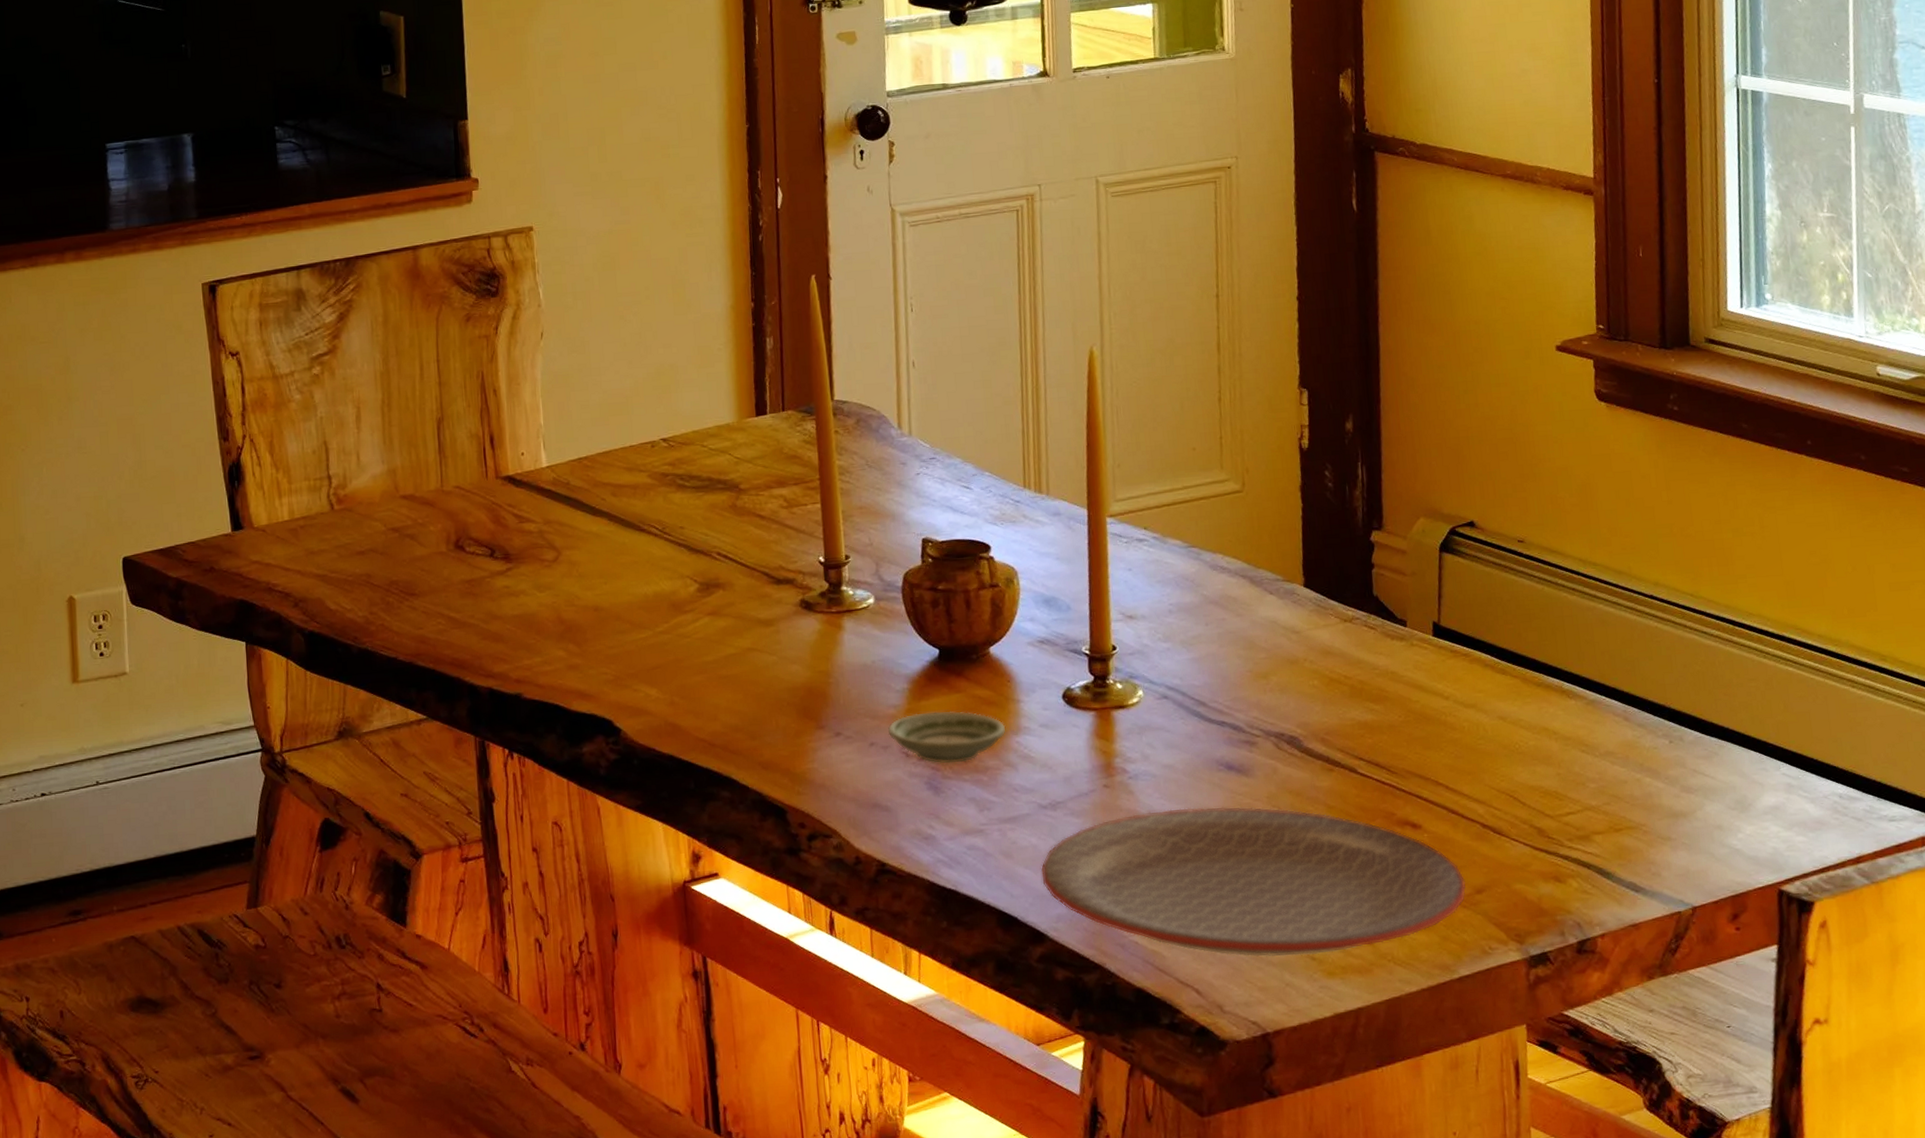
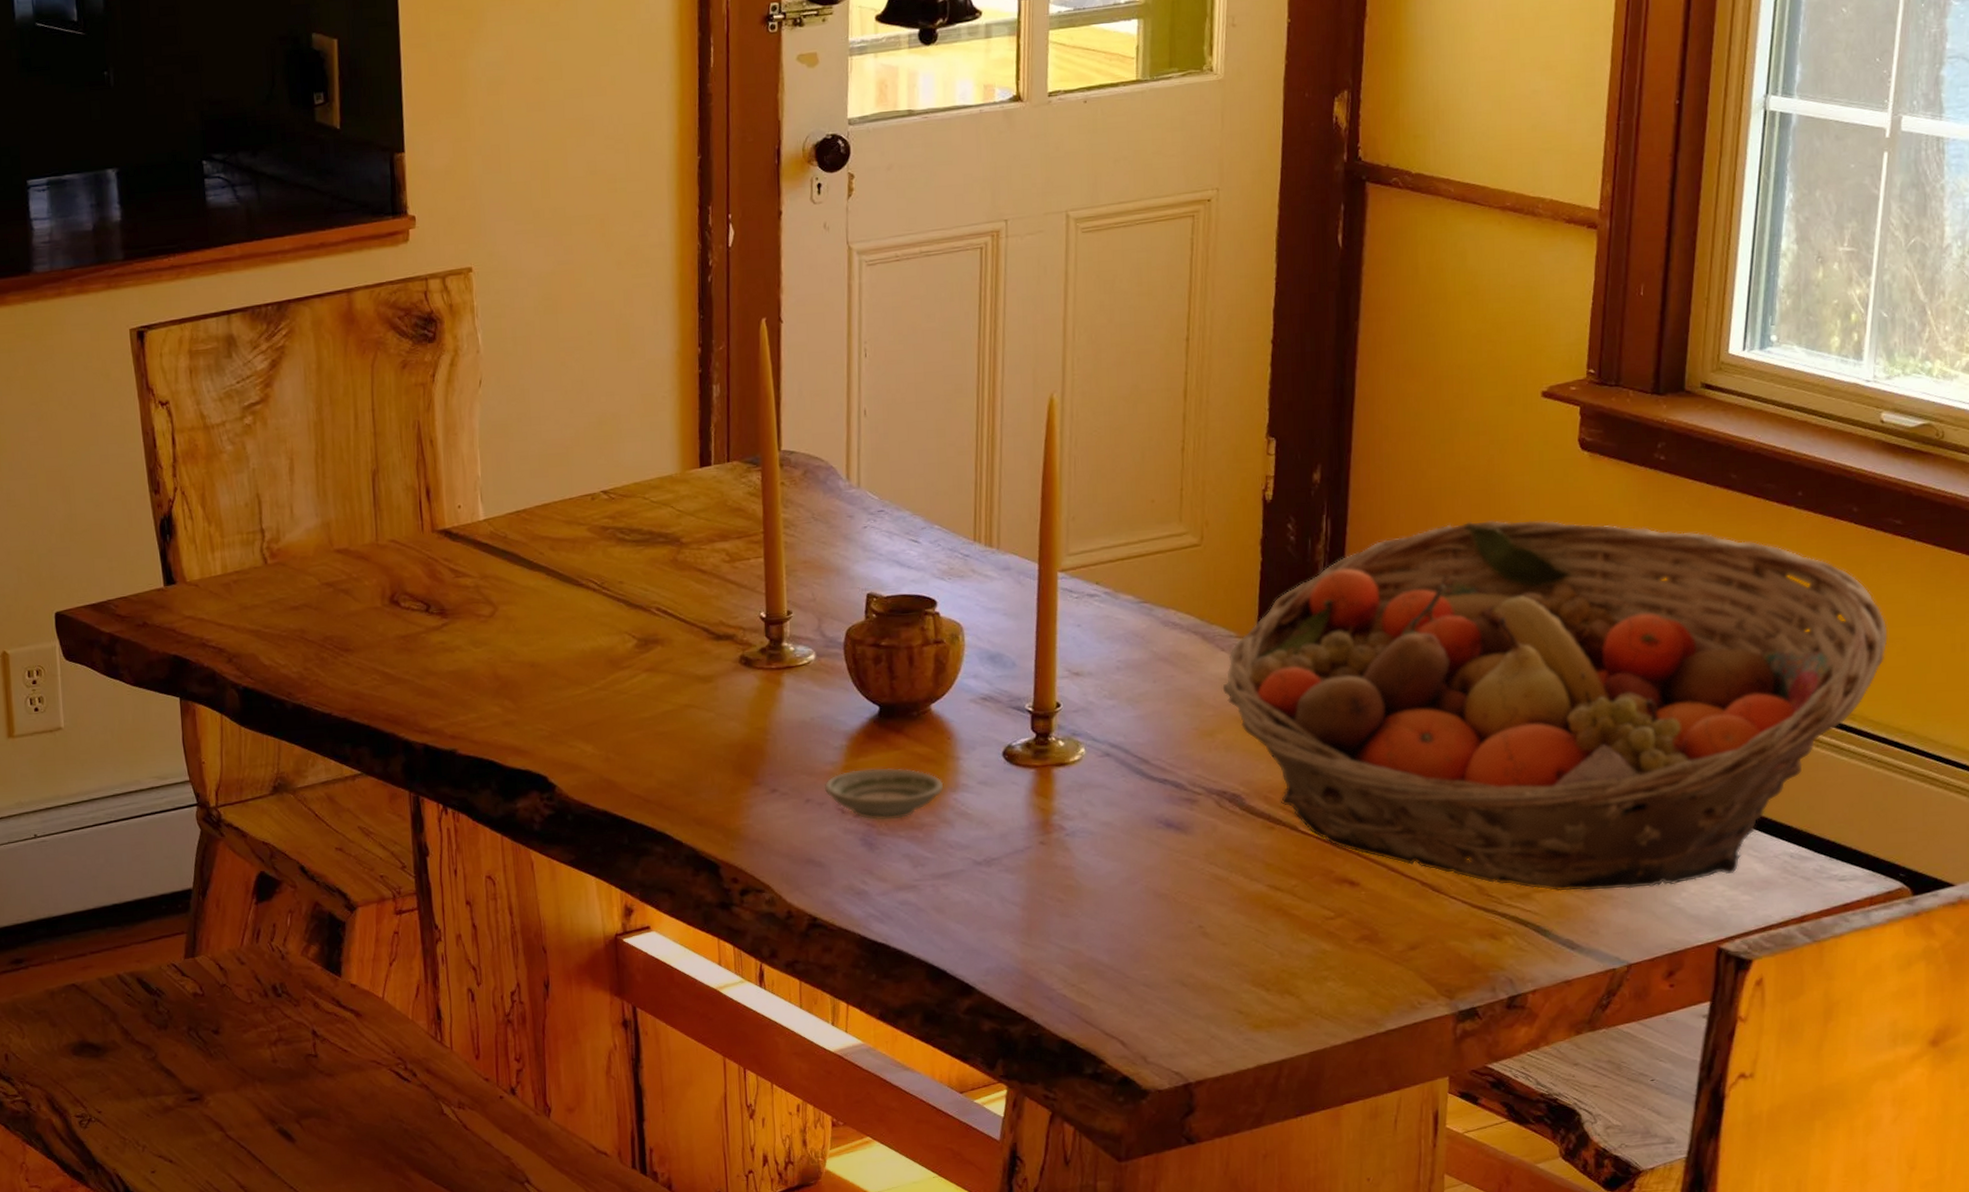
plate: present [1041,806,1467,957] -> none [972,864,1400,1011]
fruit basket: none [1273,468,1908,833] -> present [1222,520,1888,891]

